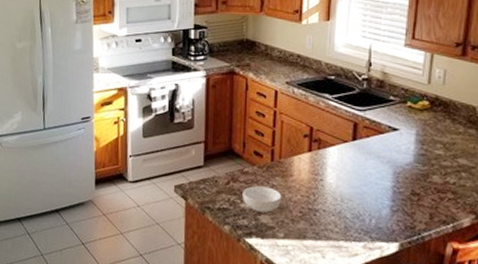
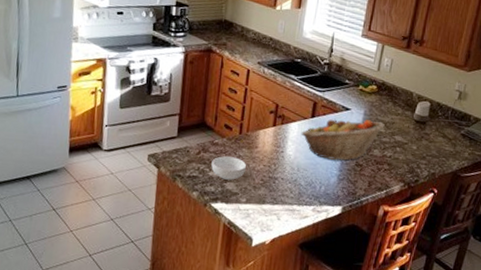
fruit basket: none [341,140,443,189] -> present [300,118,385,161]

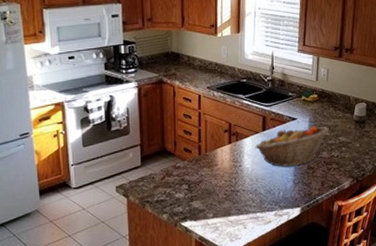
cereal bowl: present [211,156,246,180] -> none [176,177,209,199]

